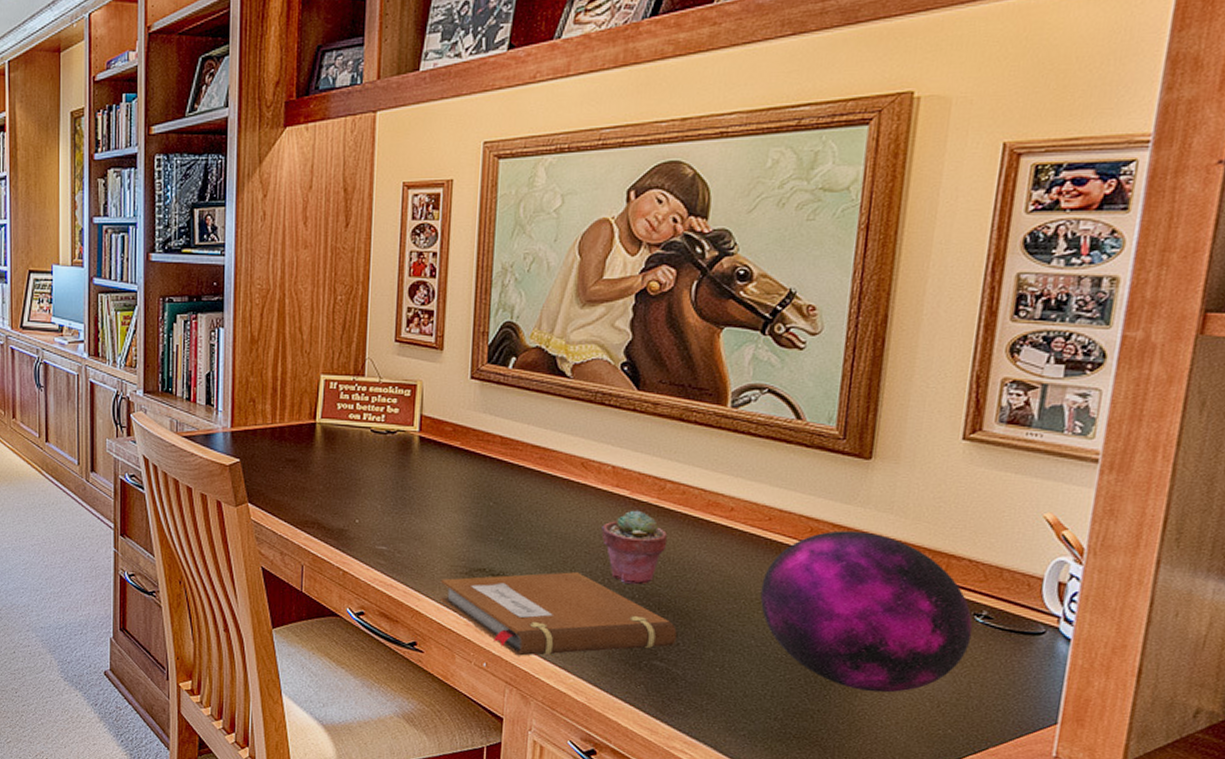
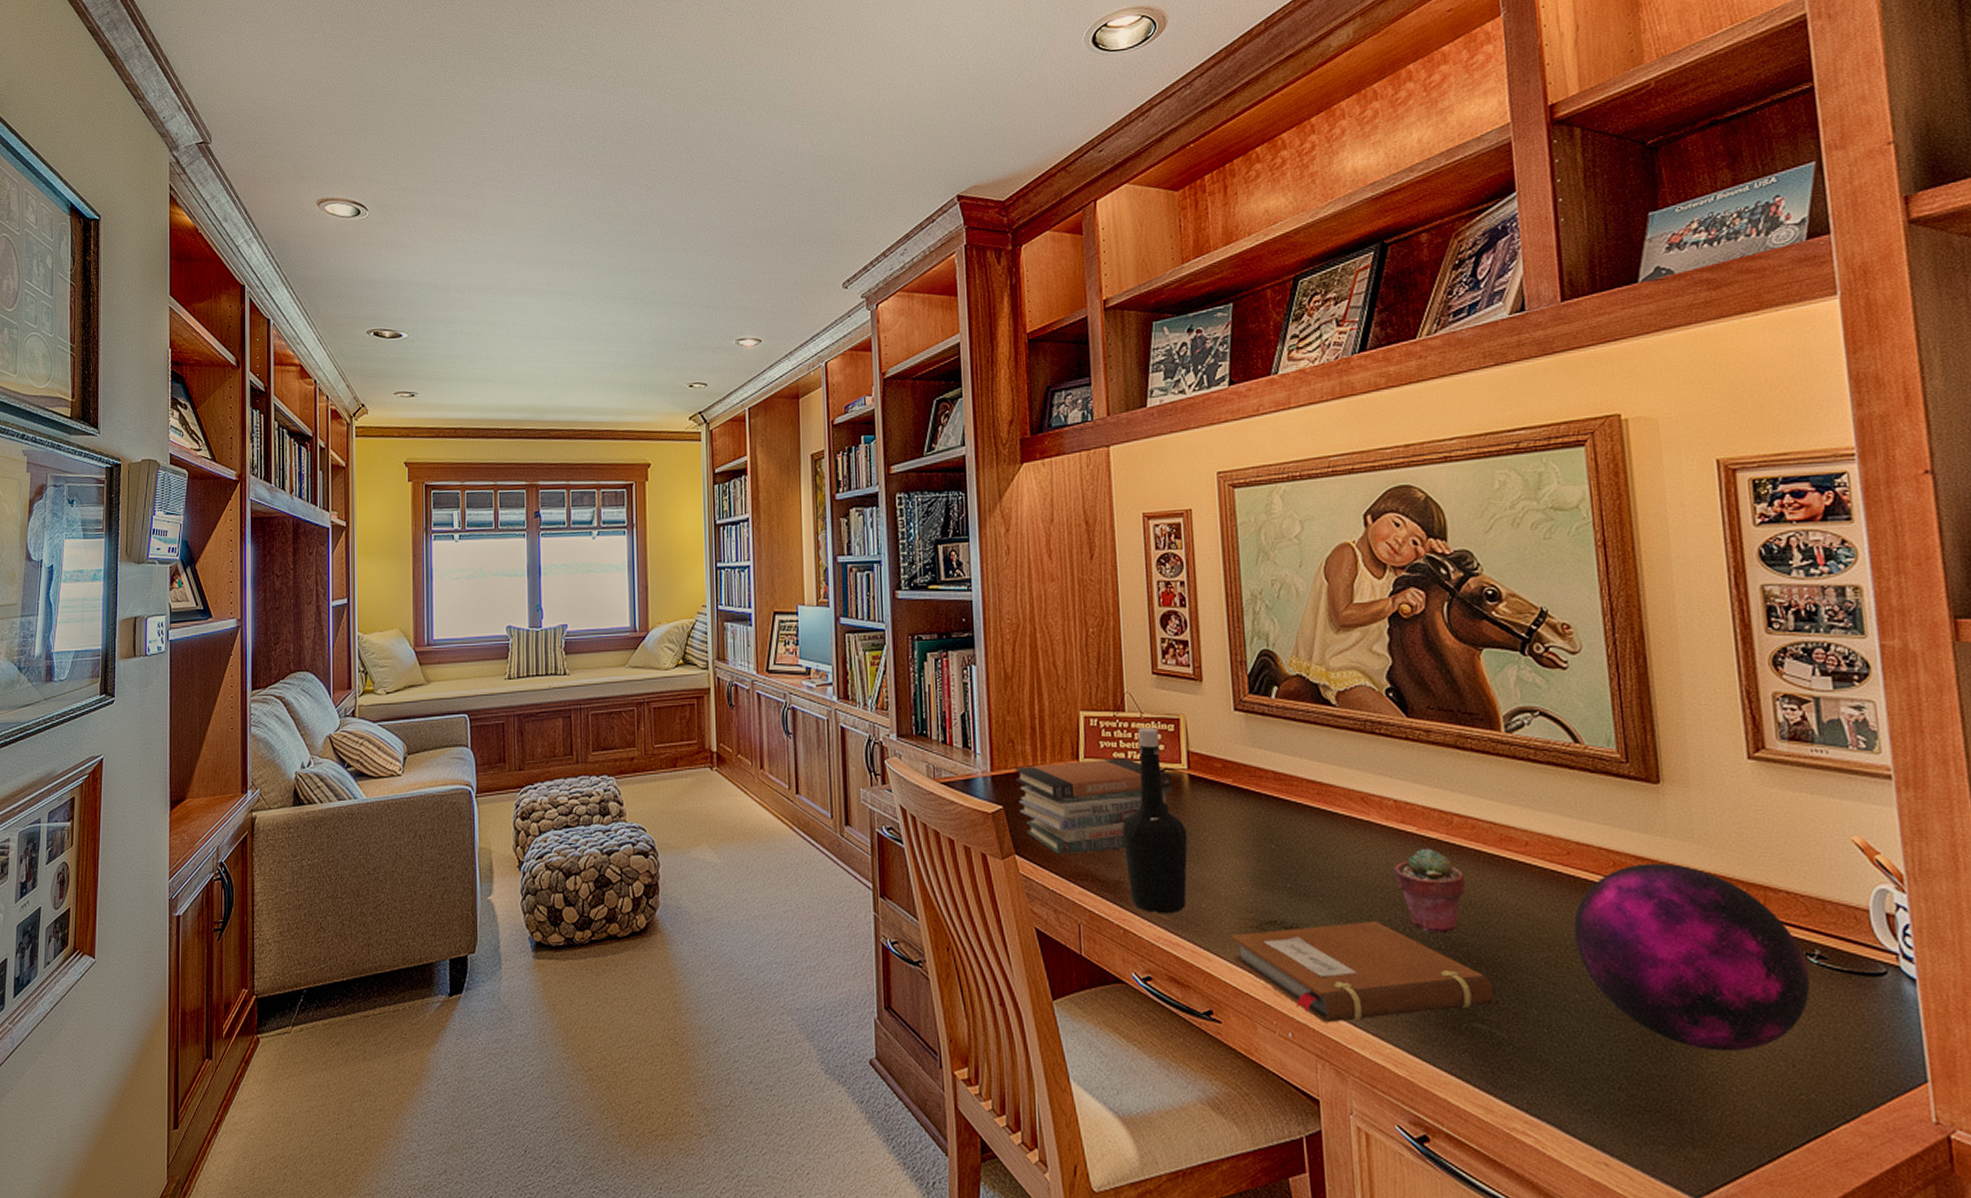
book stack: none [253,419,403,505] -> present [1014,758,1174,855]
bottle: none [350,392,412,560] -> present [1121,728,1188,914]

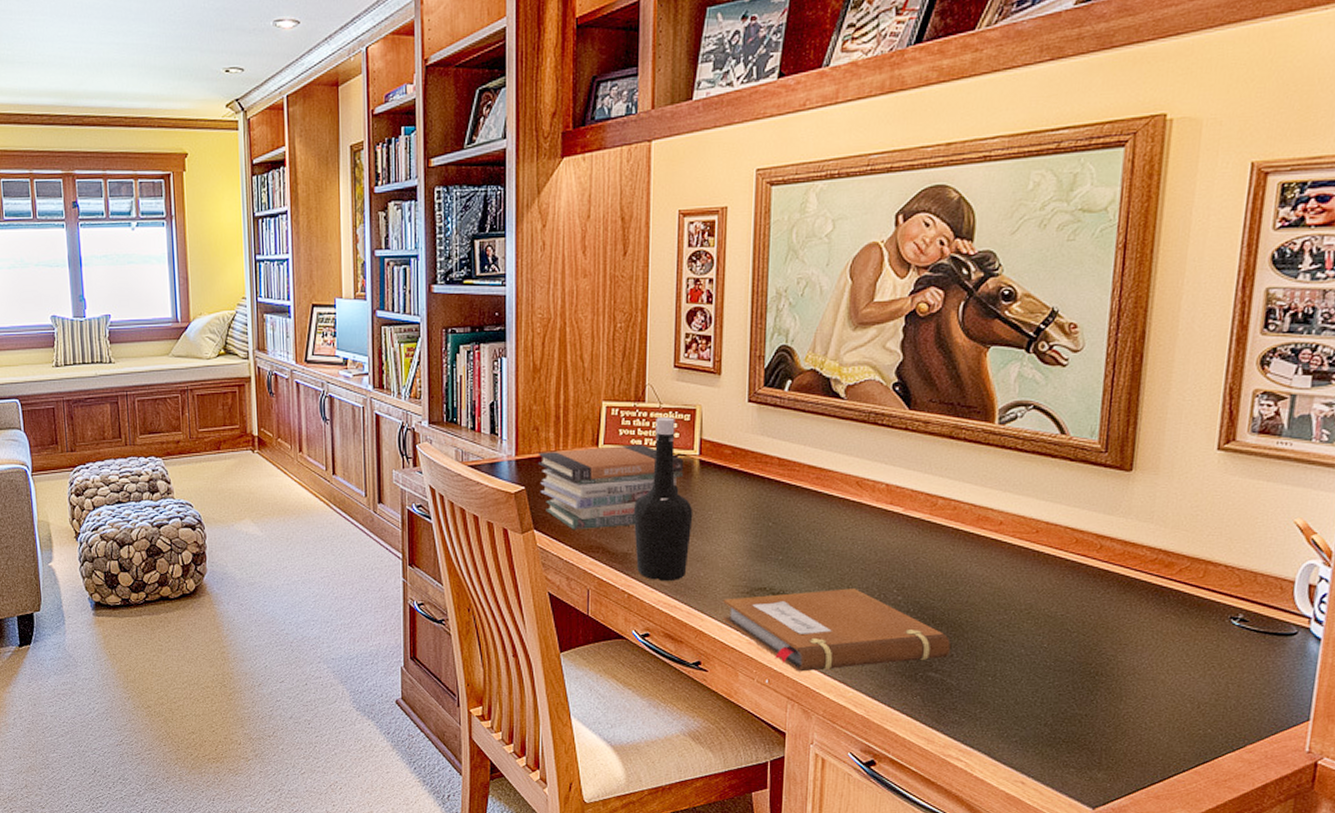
potted succulent: present [1393,848,1466,934] -> none [876,526,940,599]
decorative orb: present [1573,863,1811,1052] -> none [1029,541,1230,696]

